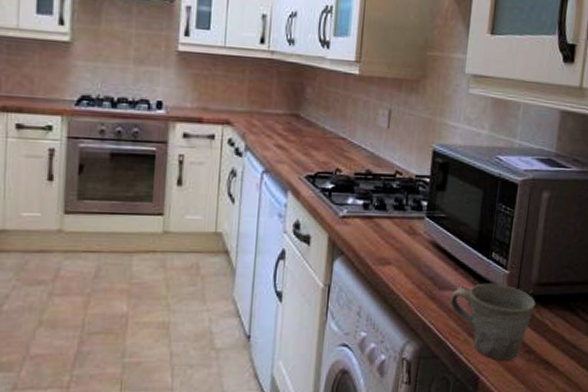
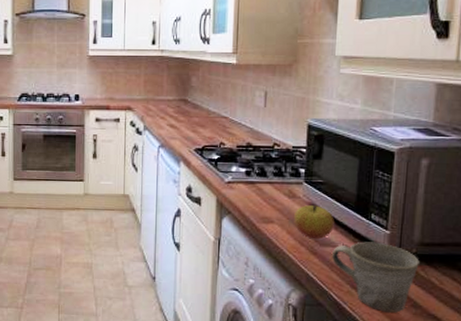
apple: none [413,243,455,282] -> present [294,205,334,240]

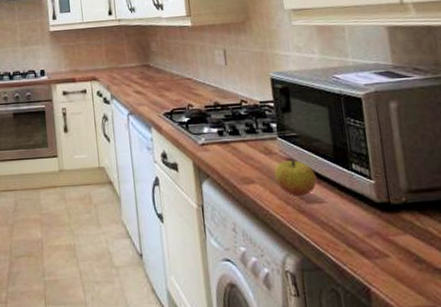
mug: present [332,241,420,313] -> none [320,193,413,271]

